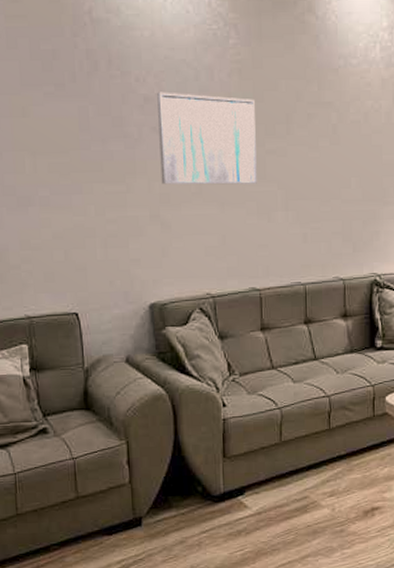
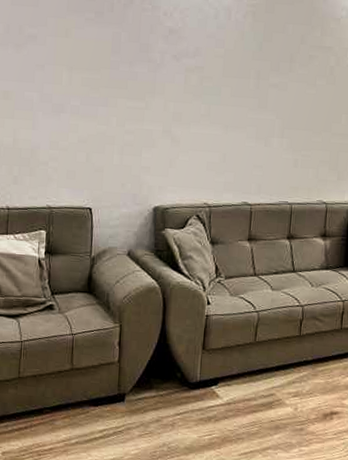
wall art: present [157,92,257,185] -> none [176,25,264,112]

